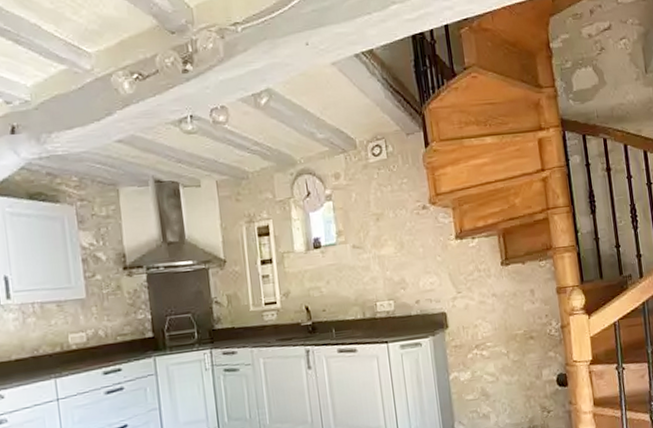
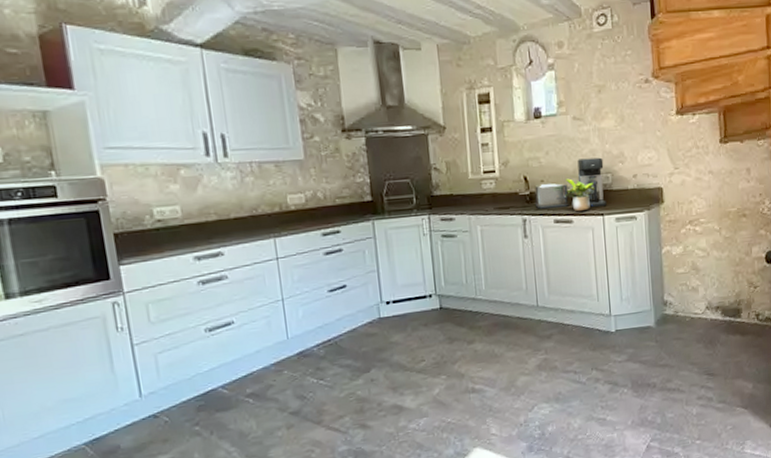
toaster: none [316,311,353,339] -> present [534,183,571,209]
potted plant: none [347,307,378,341] -> present [565,178,595,212]
coffee maker: none [359,284,390,335] -> present [577,157,607,207]

